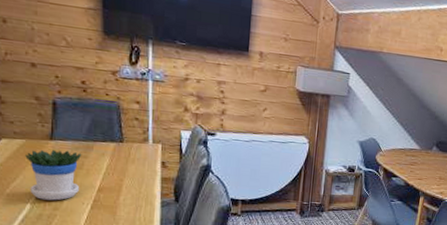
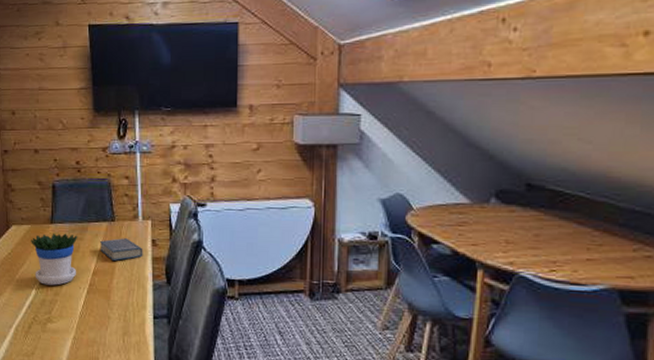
hardback book: none [106,158,153,179] -> present [99,238,143,261]

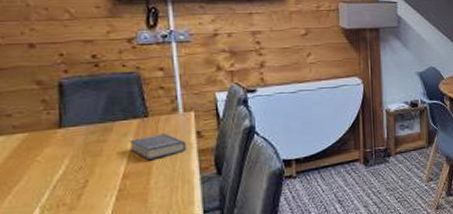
flowerpot: present [31,233,78,286] -> none [29,137,100,201]

